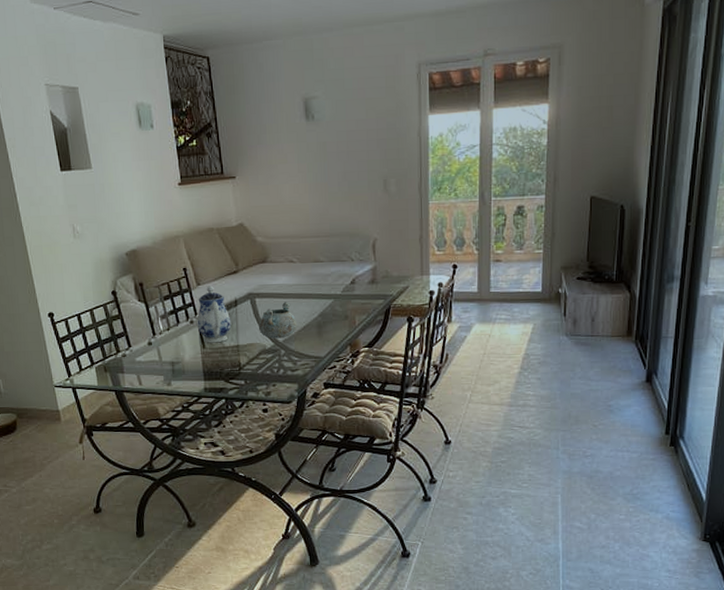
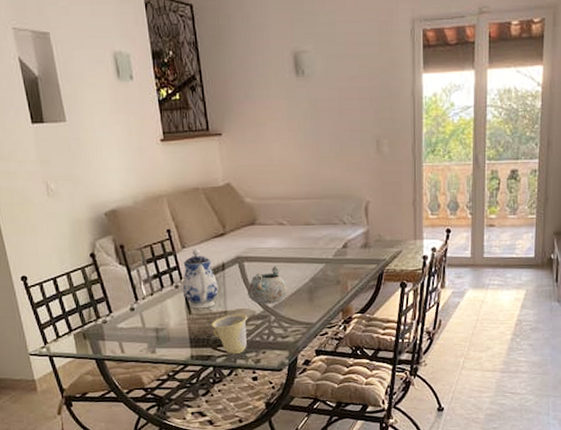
cup: none [224,348,259,387] -> present [211,314,248,355]

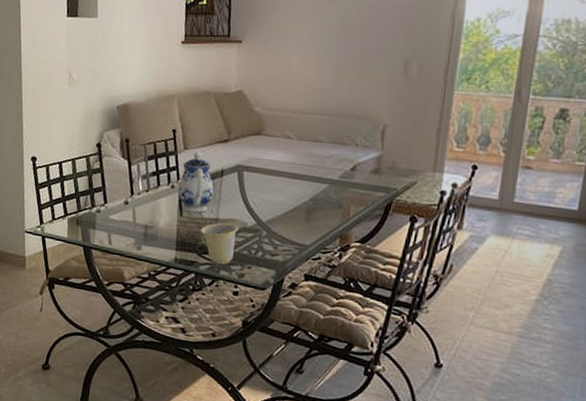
decorative bowl: present [248,266,288,304] -> none [242,180,285,219]

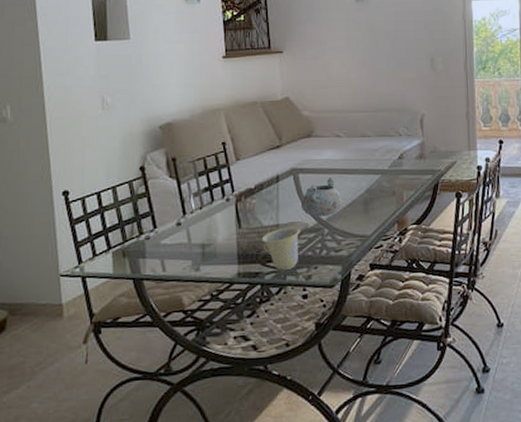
teapot: present [177,151,214,213] -> none [233,160,272,223]
decorative bowl: none [242,180,285,219] -> present [302,178,343,217]

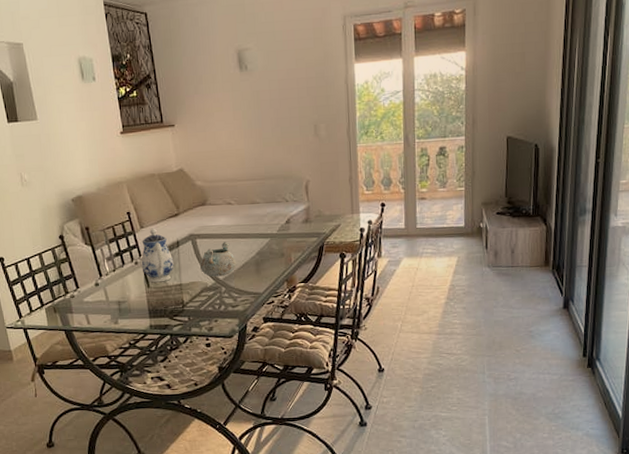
teapot: none [233,160,272,223] -> present [141,228,174,283]
cup: present [261,227,300,271] -> none [167,286,201,324]

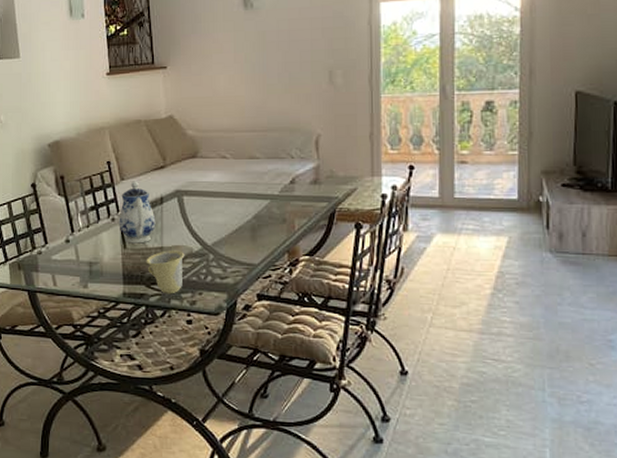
cup: none [167,286,201,324] -> present [146,250,185,294]
decorative bowl: present [200,242,237,277] -> none [186,201,229,241]

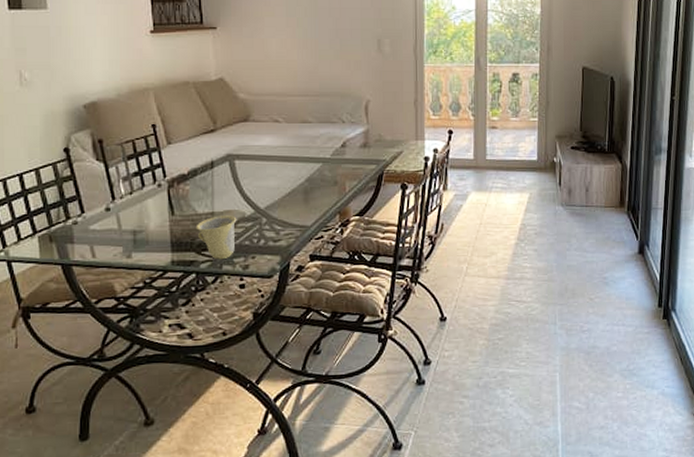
teapot: present [119,181,156,244] -> none [165,145,206,210]

